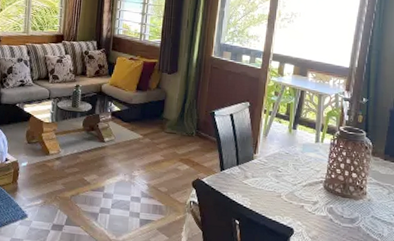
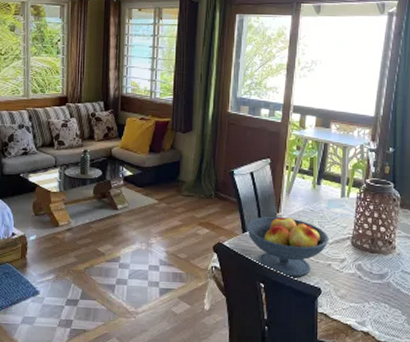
fruit bowl: none [224,156,303,216] -> present [246,215,329,277]

